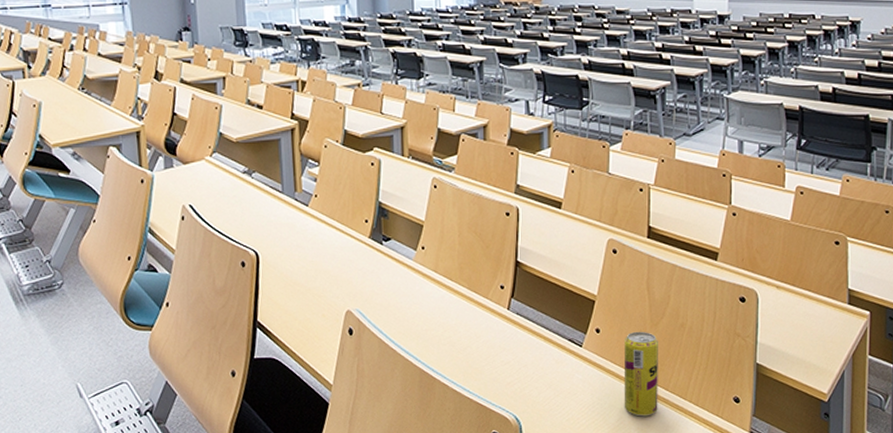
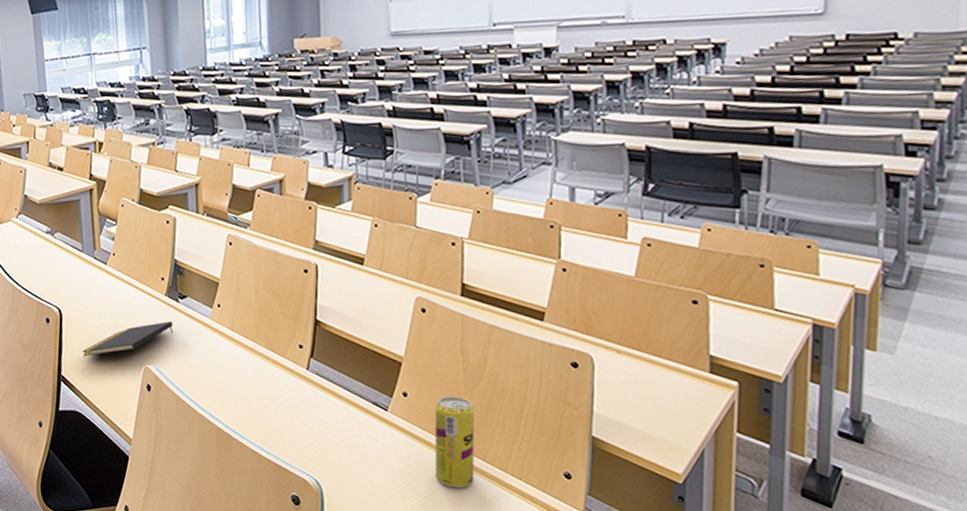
notepad: none [280,264,377,302] -> present [82,322,174,357]

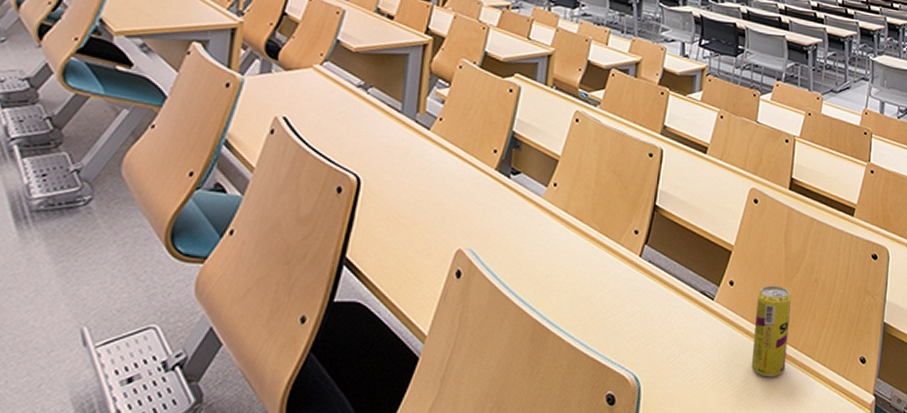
notepad: present [82,322,174,357] -> none [379,199,500,236]

